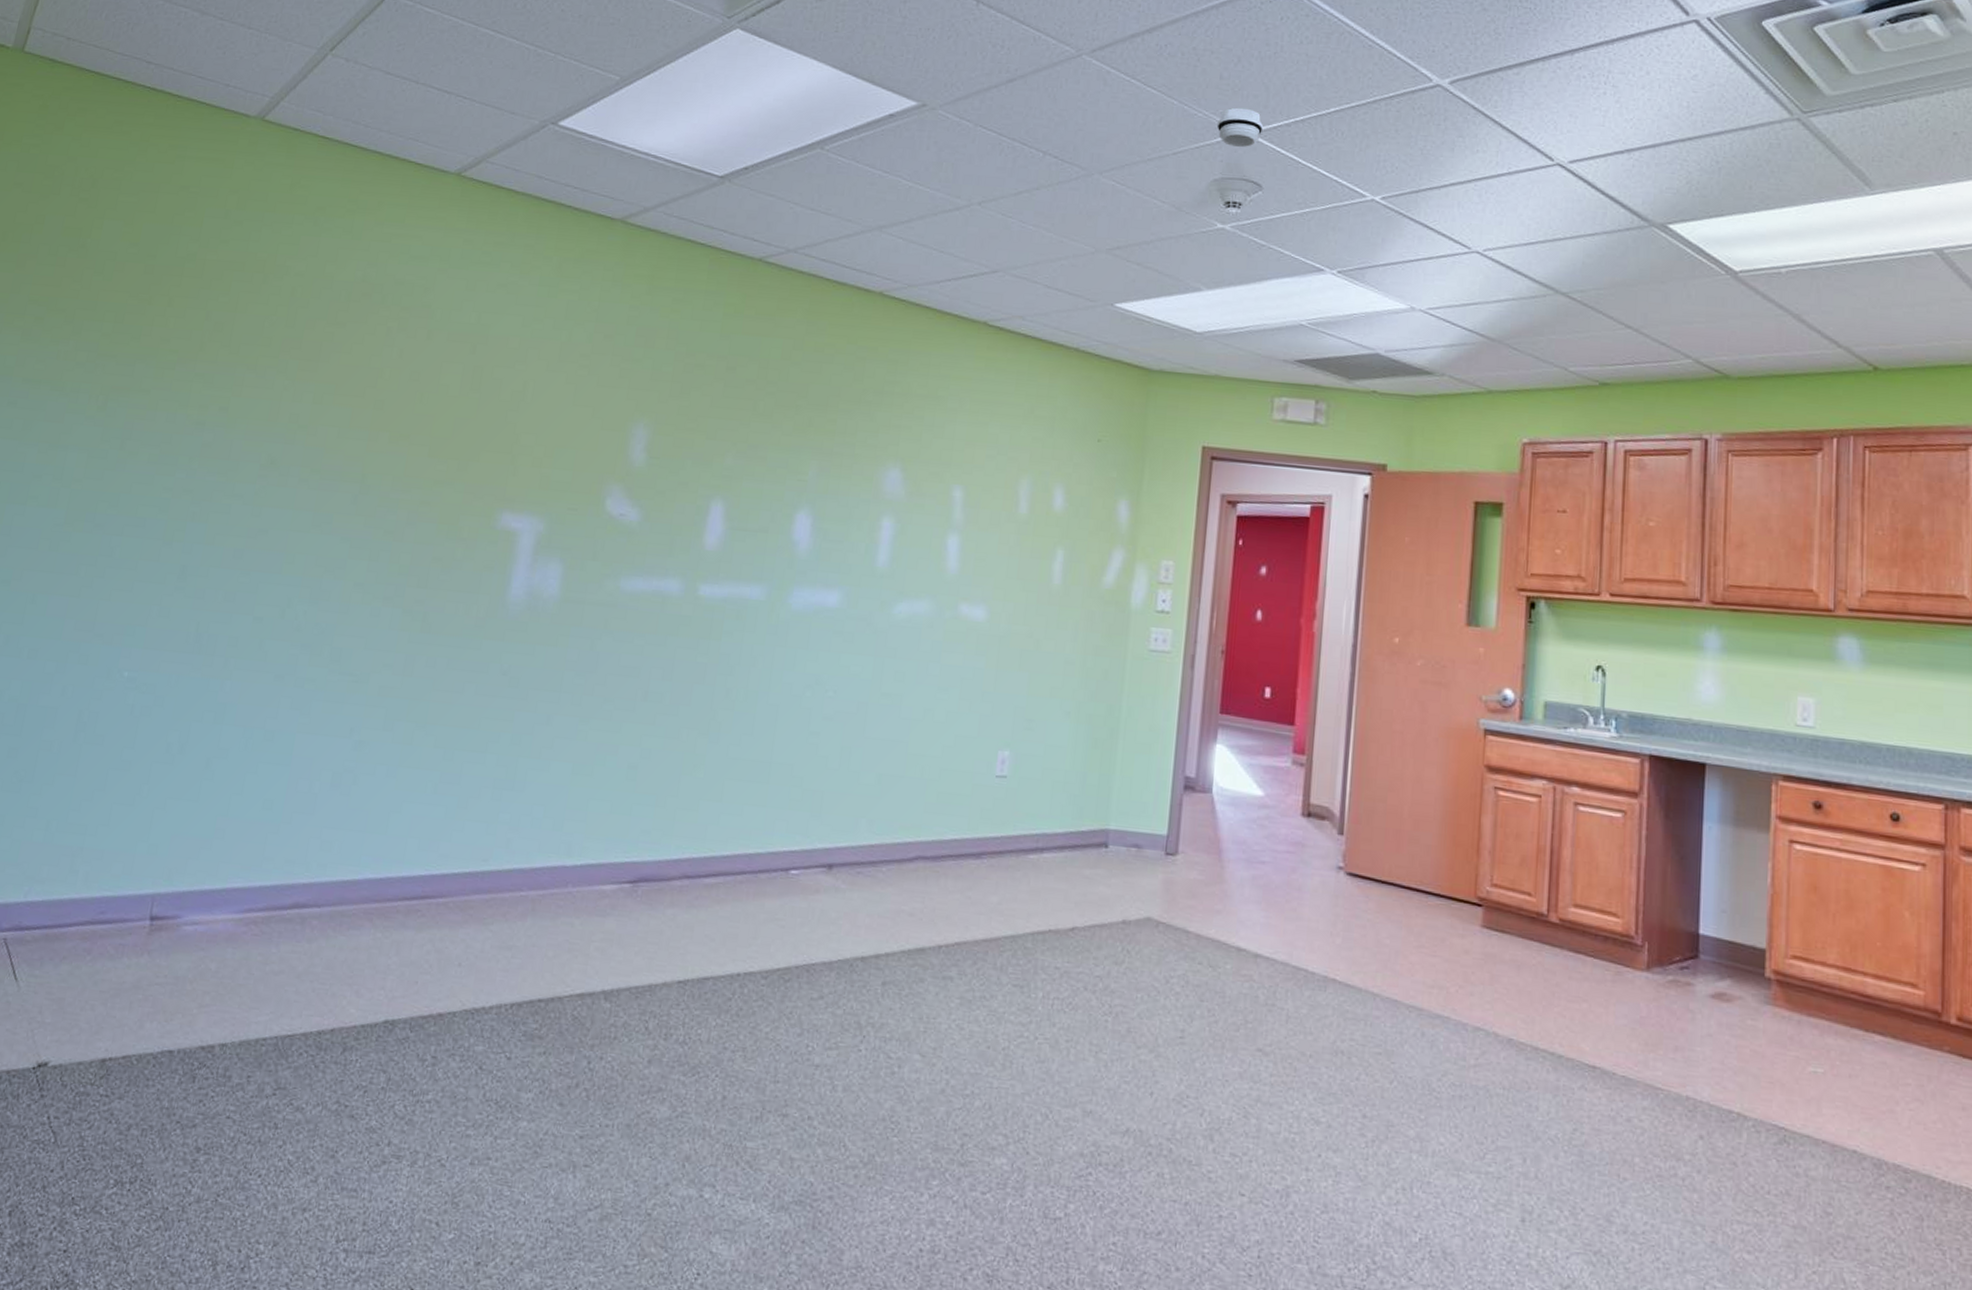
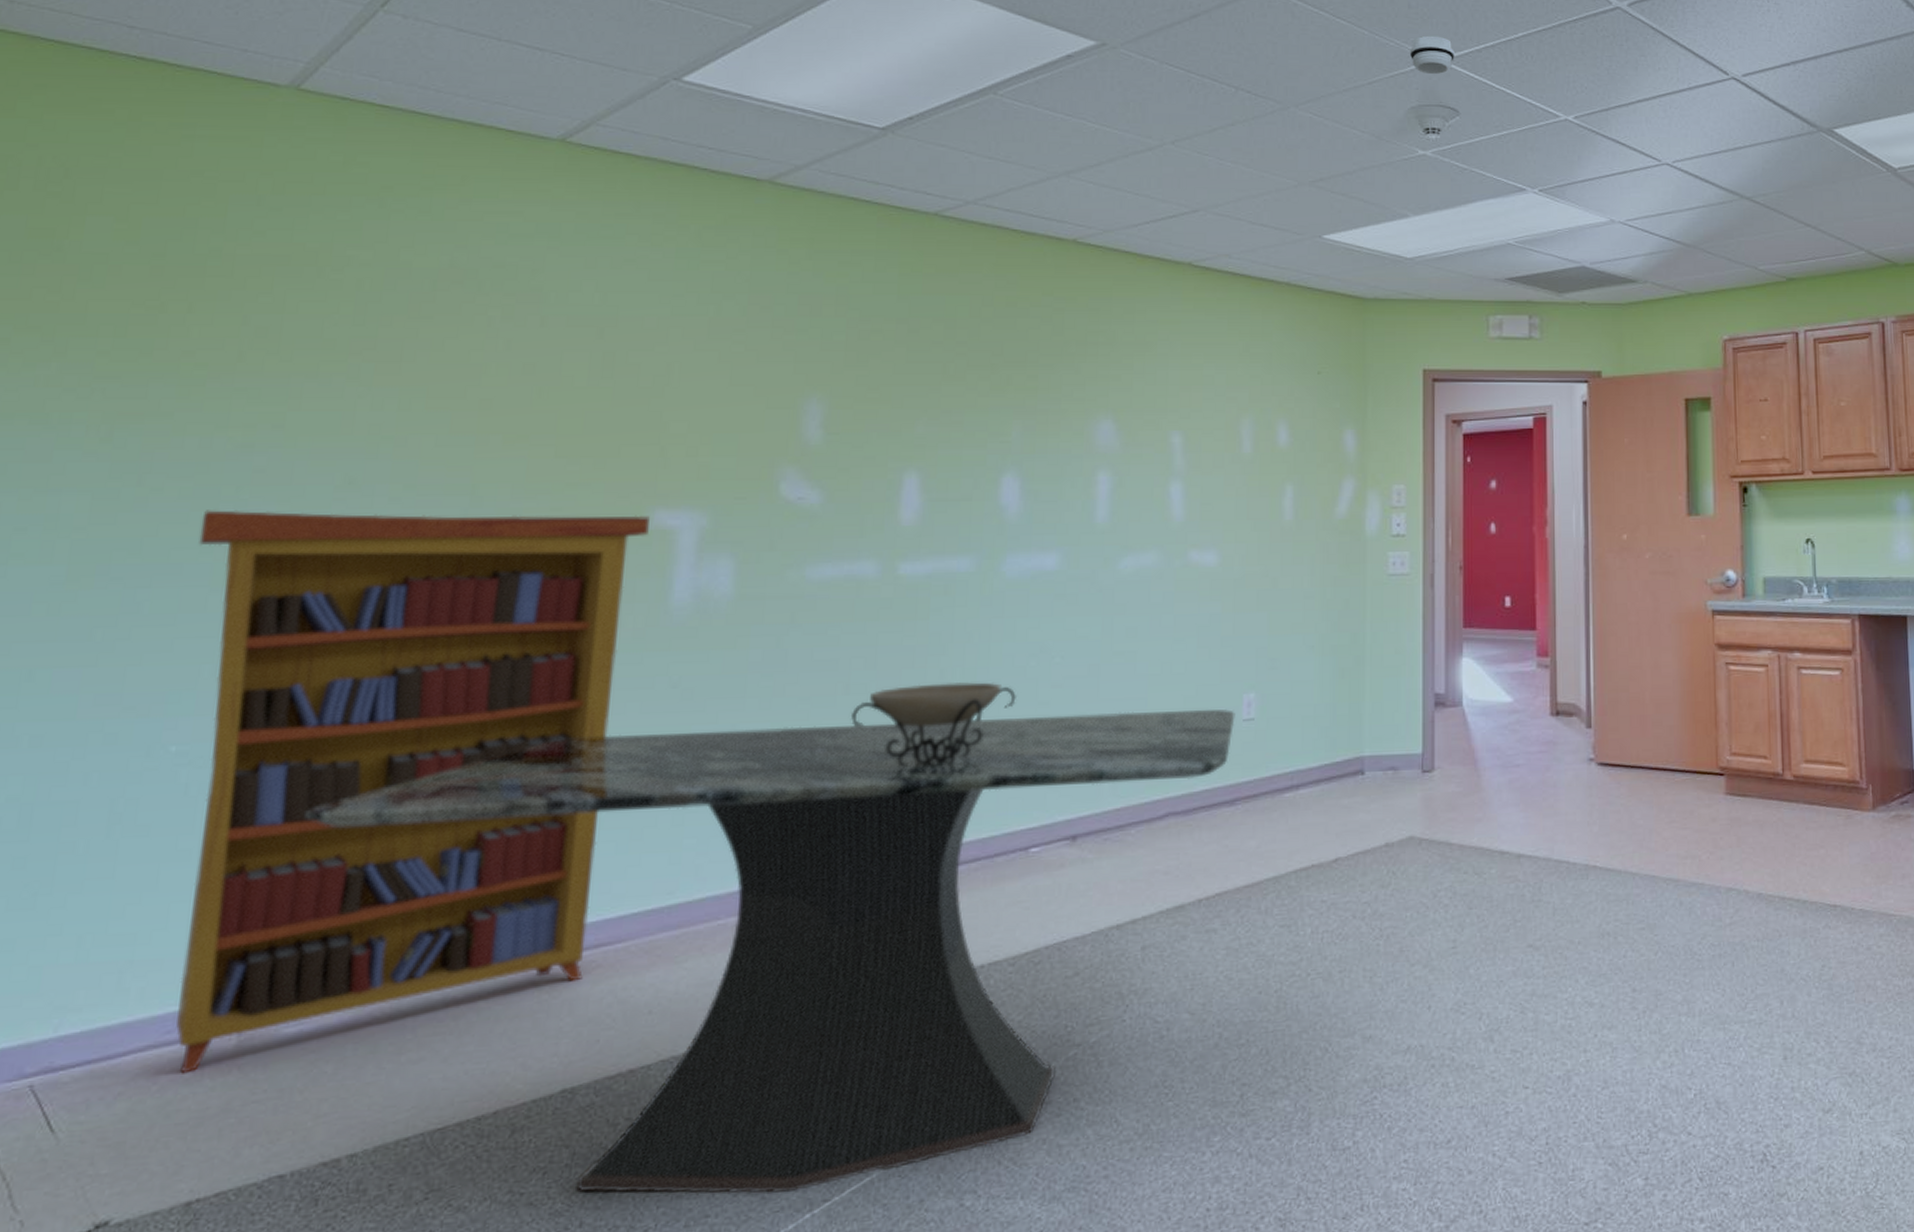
bookcase: none [106,475,498,951] -> present [176,510,650,1074]
dining table: none [214,708,989,1153] -> present [305,709,1235,1194]
decorative bowl: none [646,700,791,780] -> present [851,682,1016,767]

